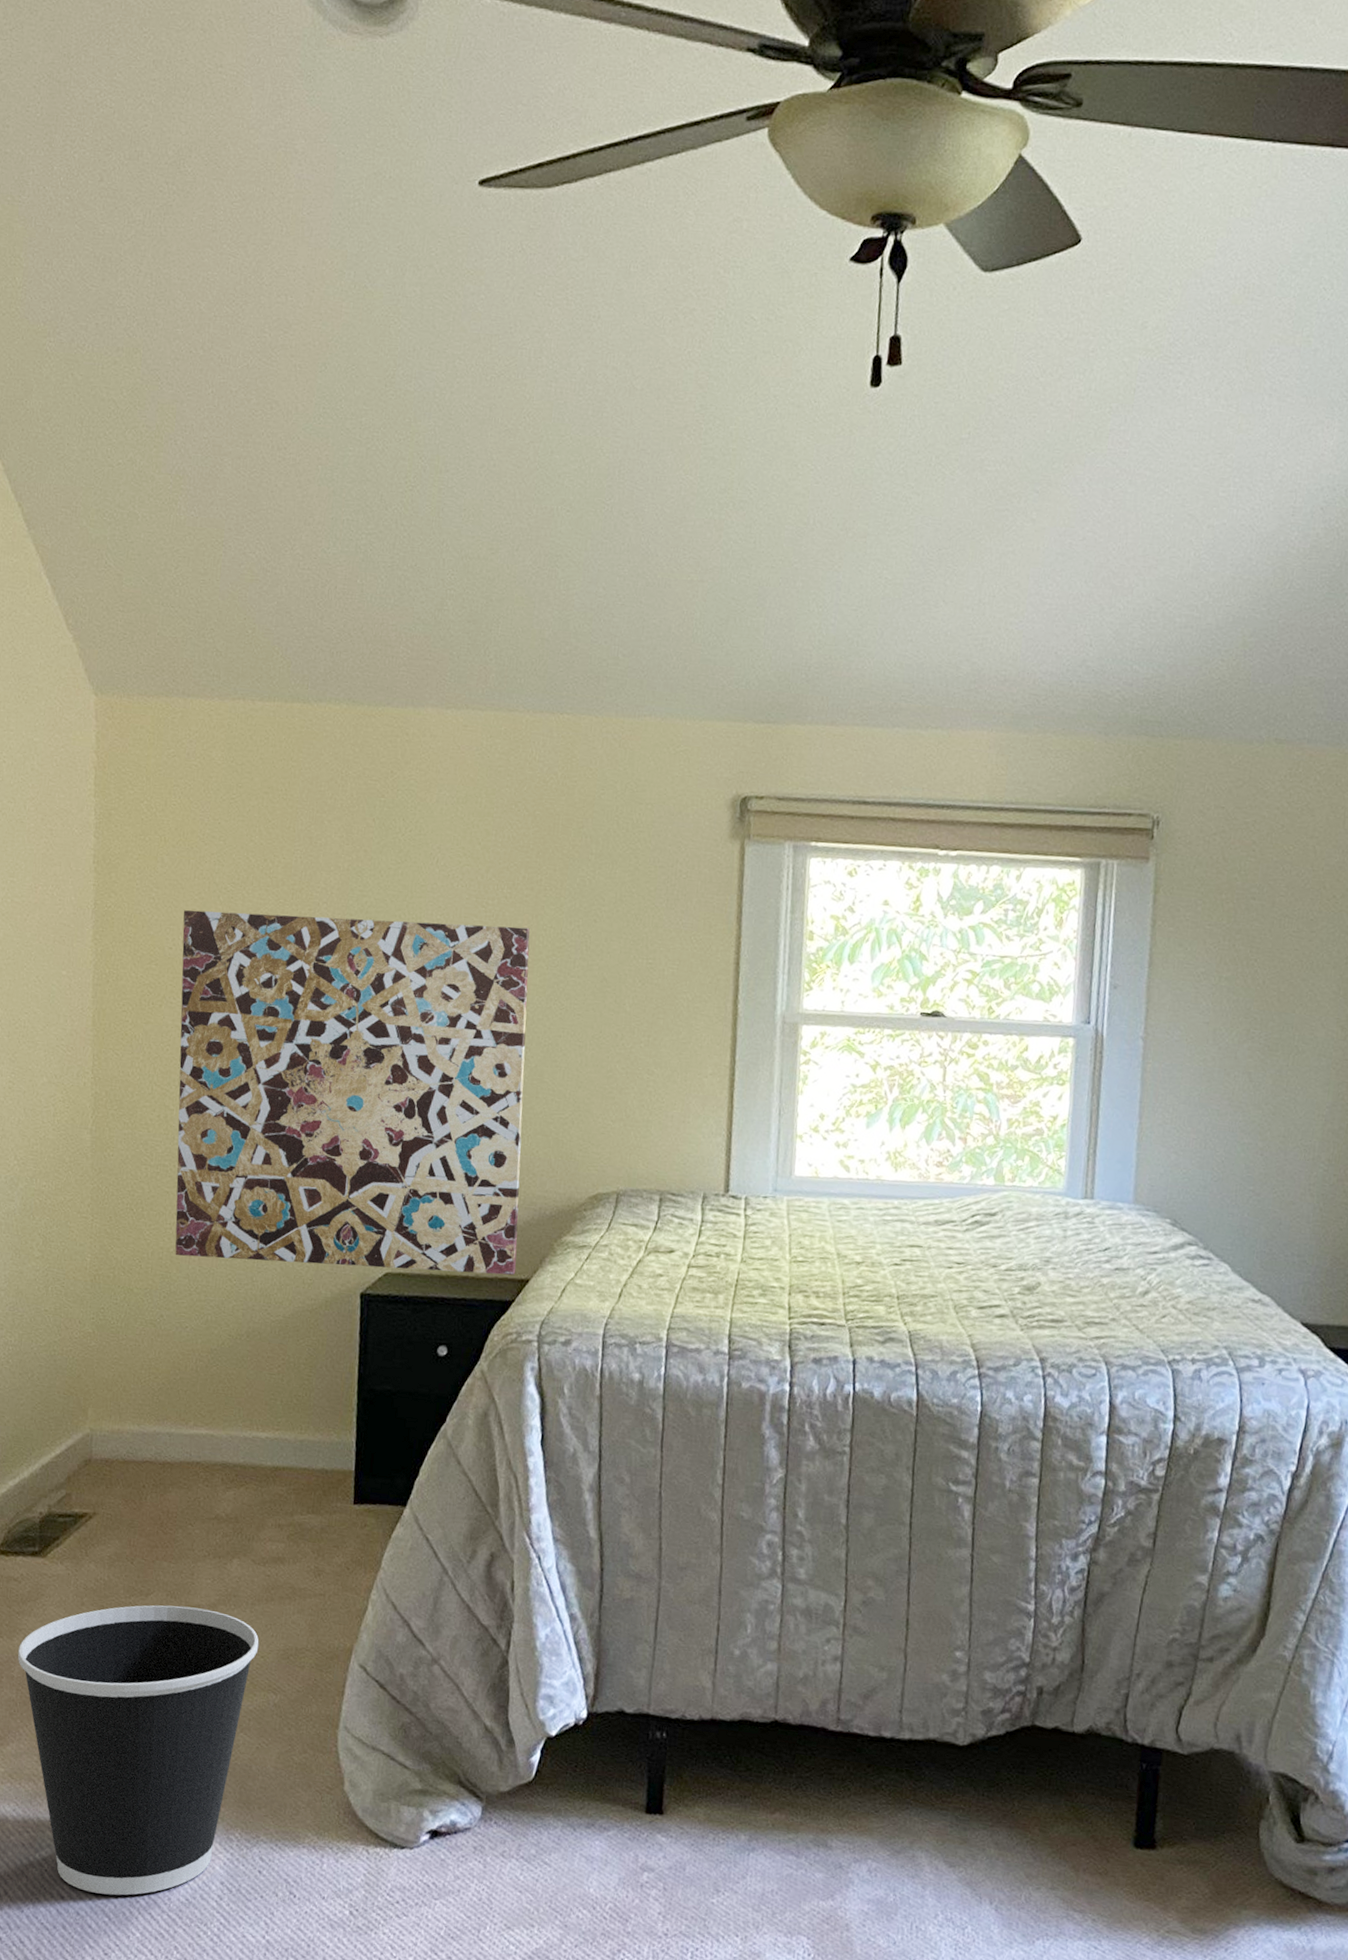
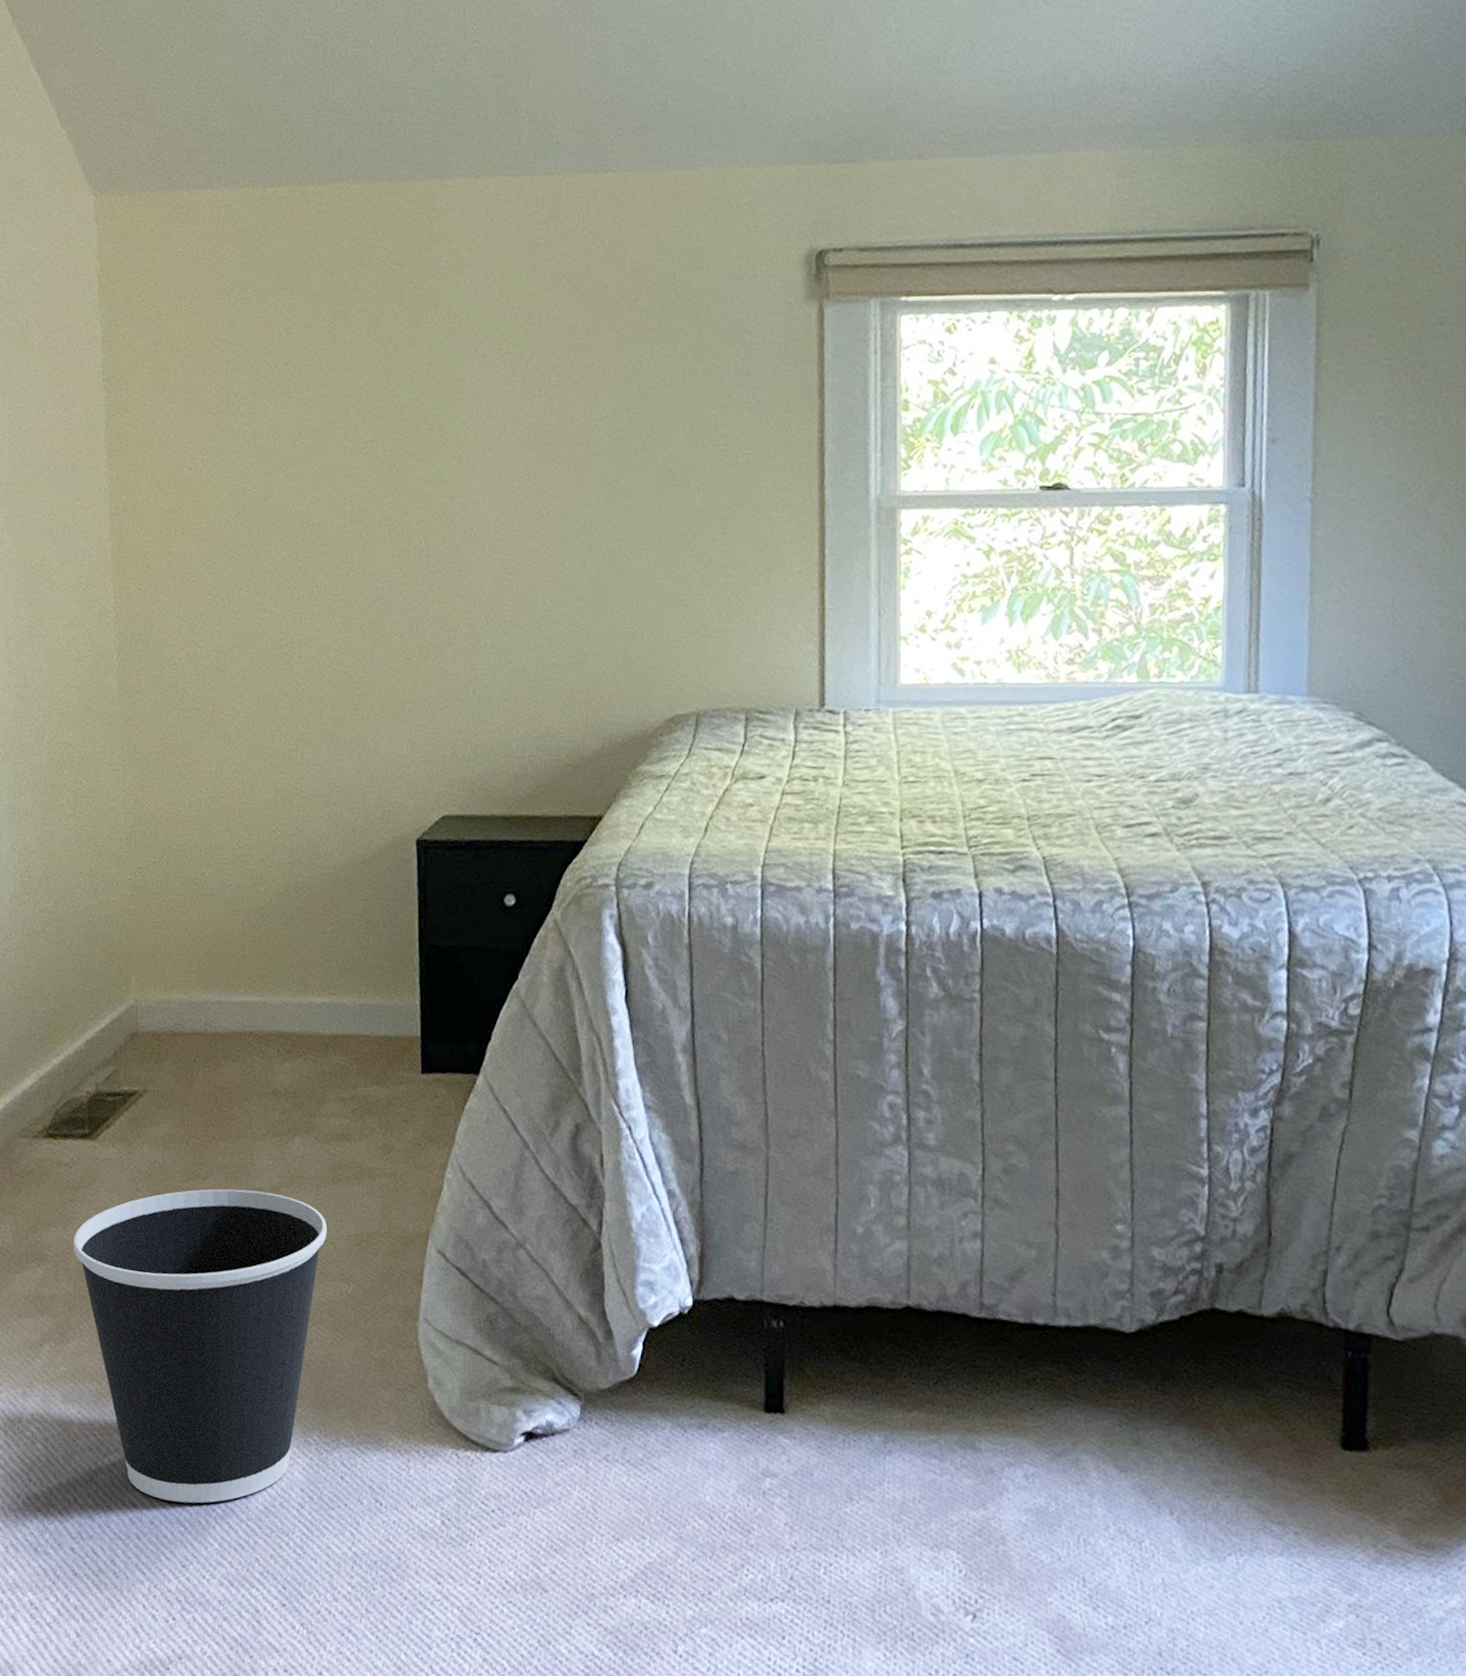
wall art: present [175,910,530,1275] -> none [201,419,588,813]

